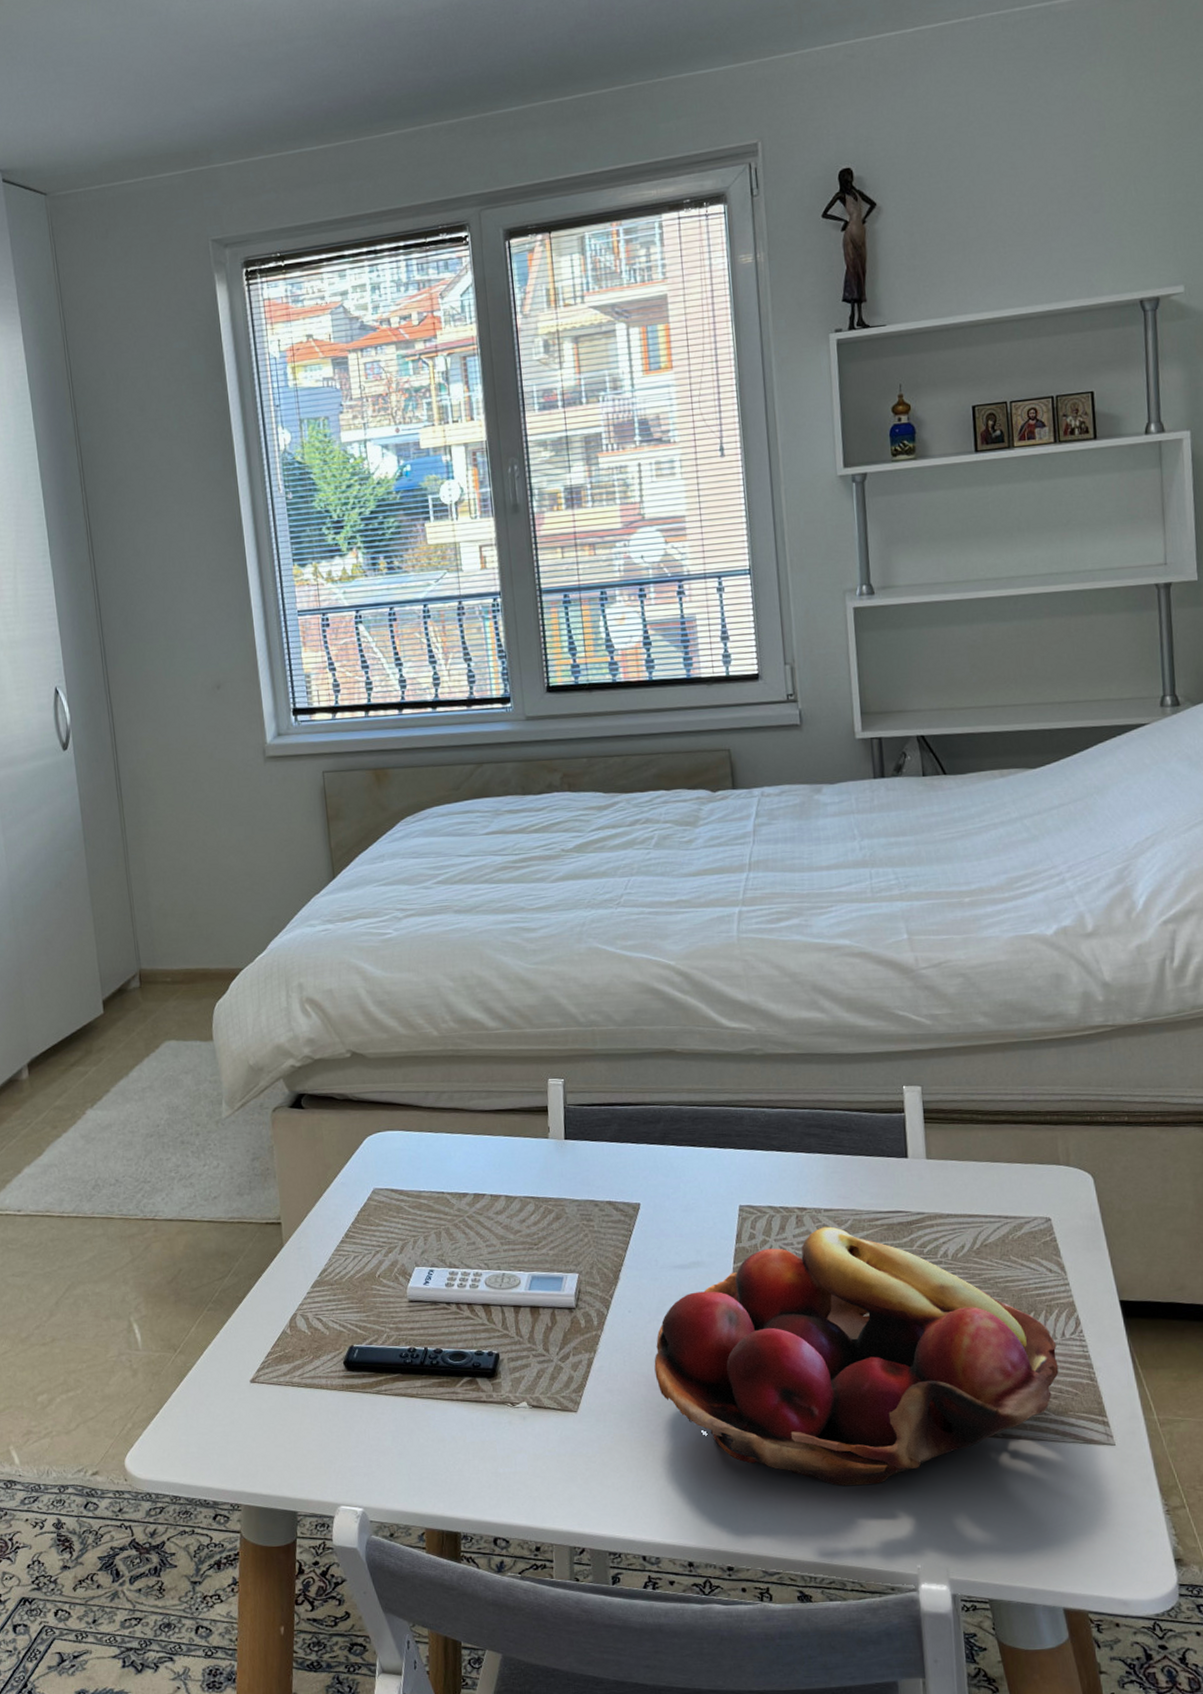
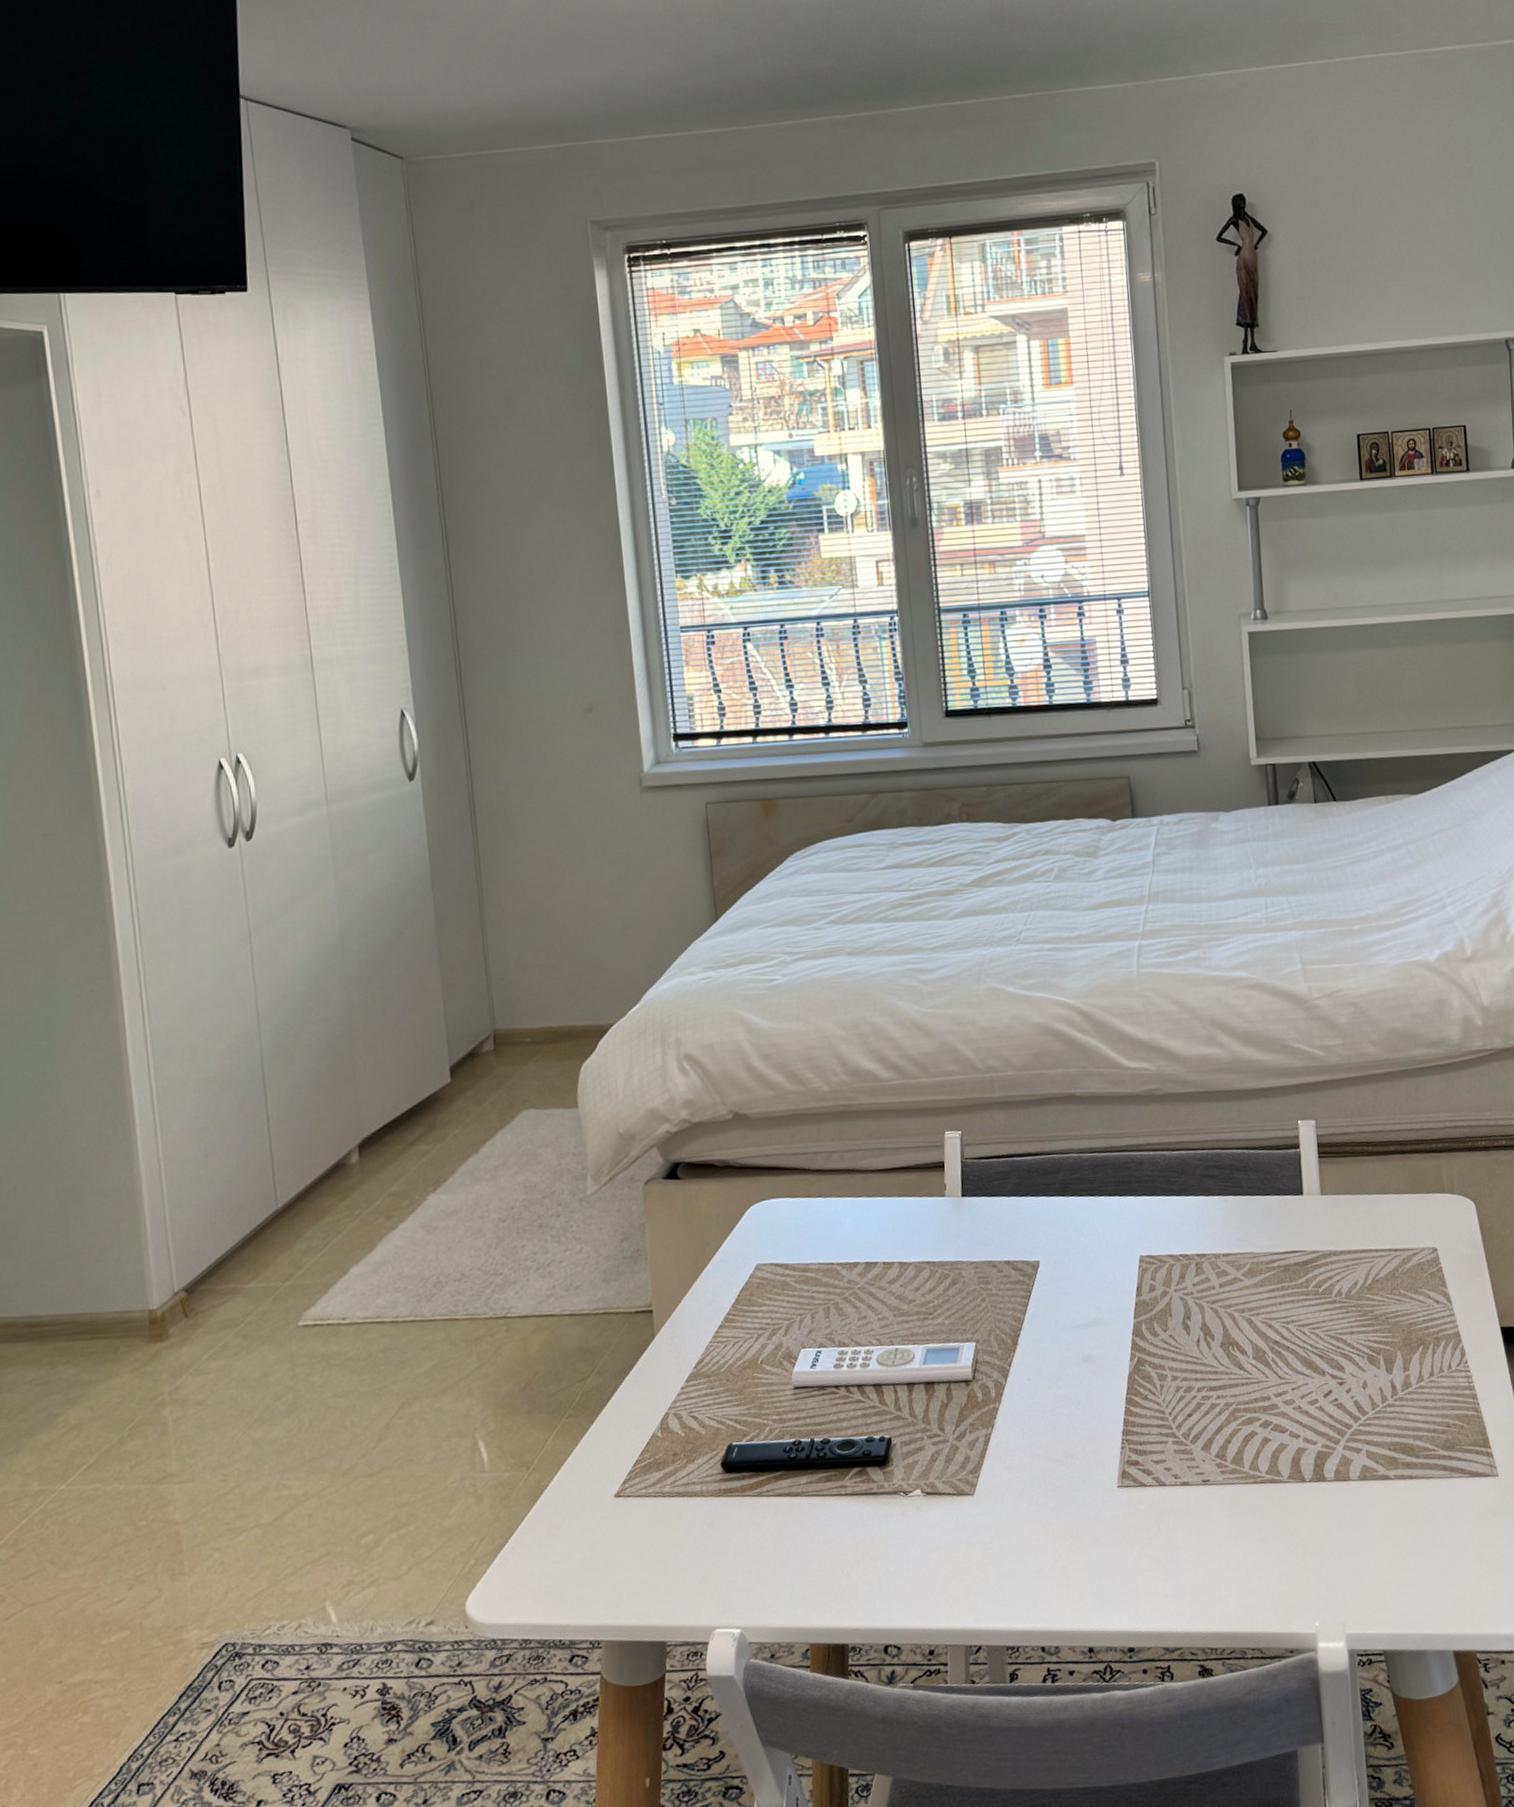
fruit basket: present [654,1226,1059,1486] -> none [1053,1272,1446,1547]

